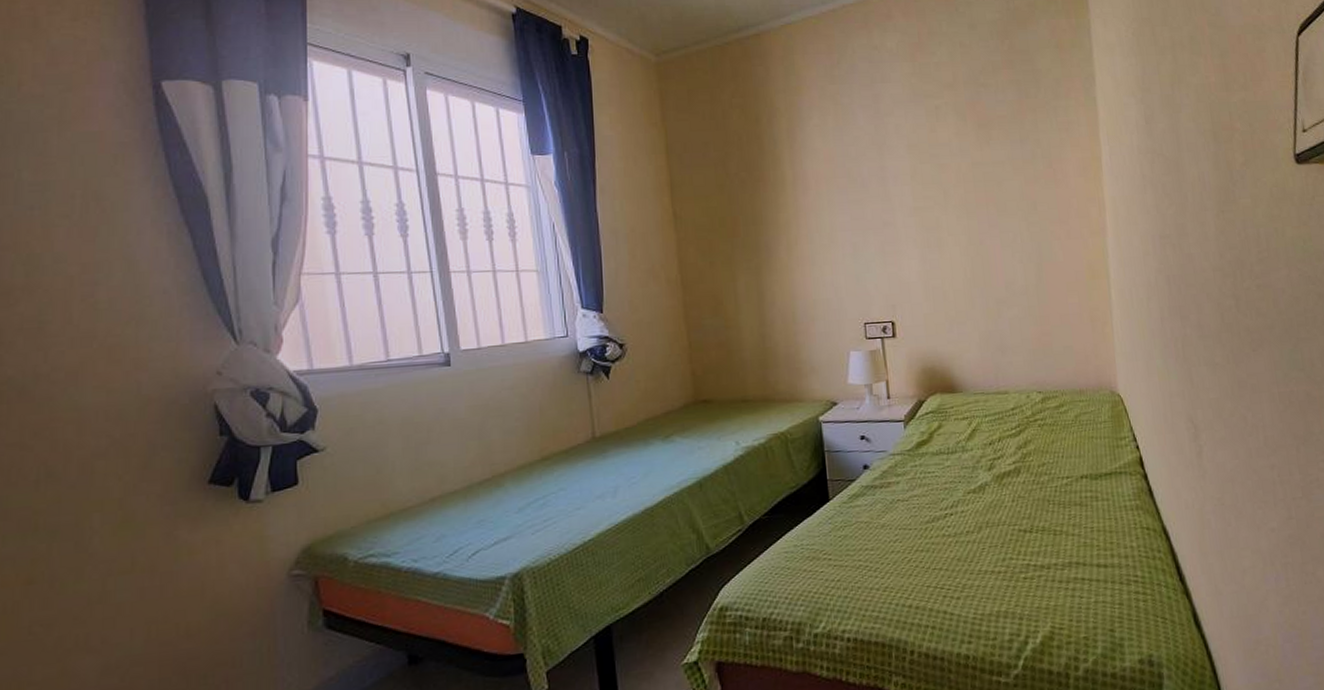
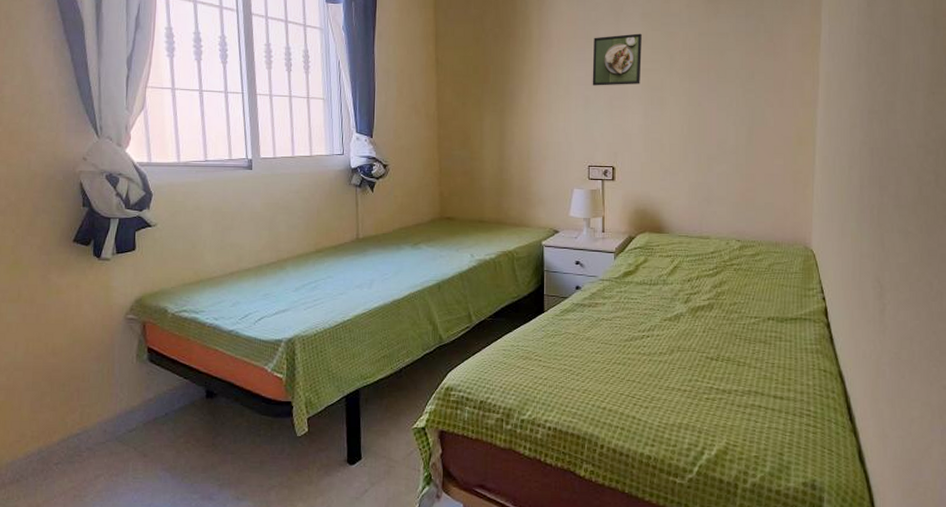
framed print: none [856,167,914,231] -> present [592,33,642,86]

